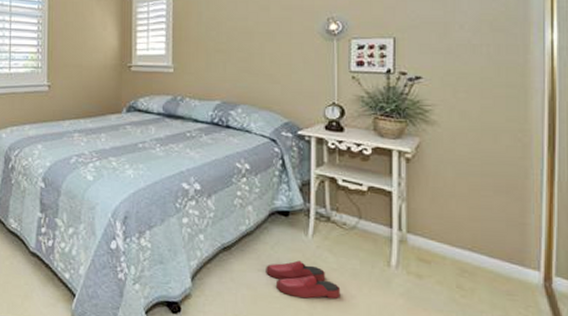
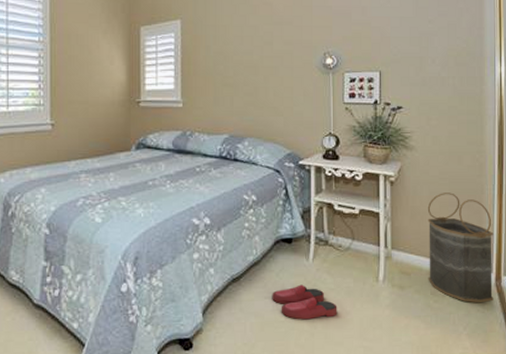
basket: none [453,174,541,305] -> present [427,193,494,303]

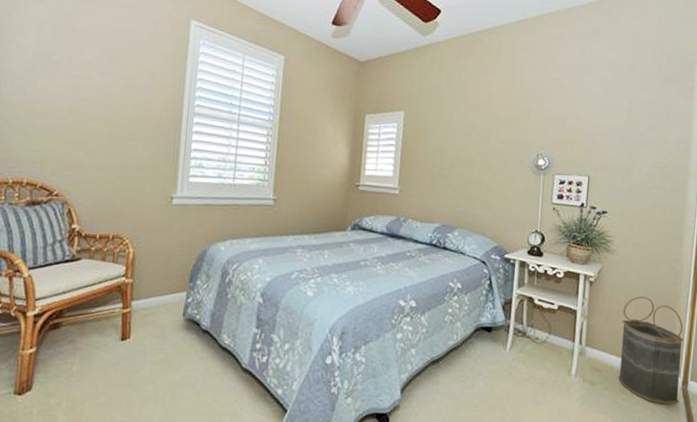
slippers: present [272,284,337,320] -> none [468,372,530,406]

